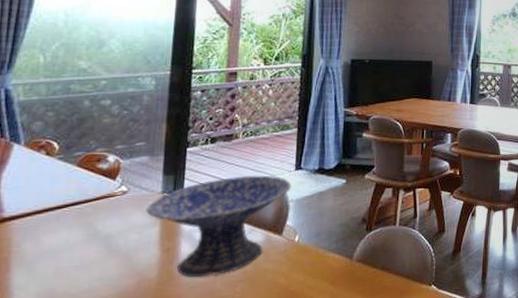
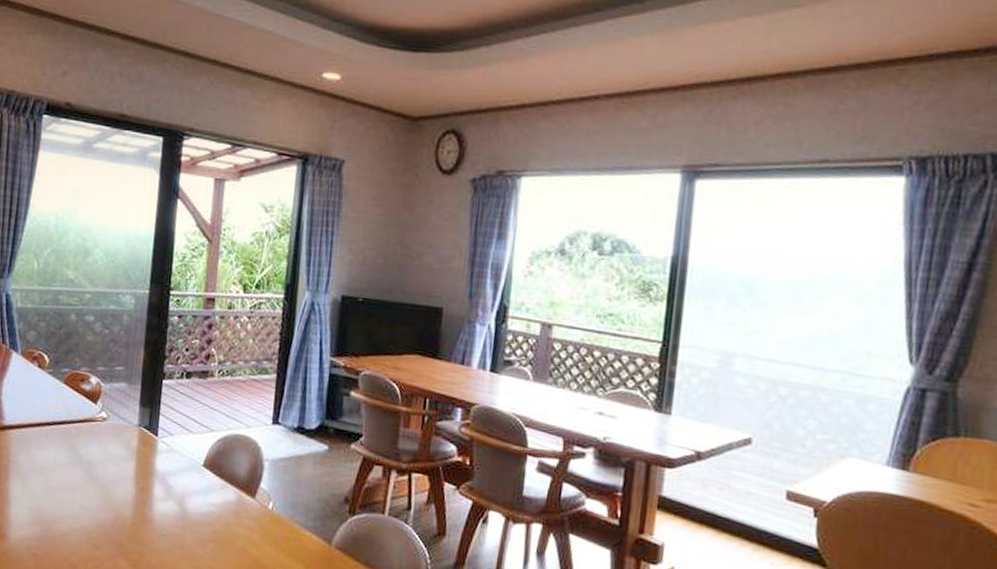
decorative bowl: present [146,175,292,278] -> none [123,420,268,529]

